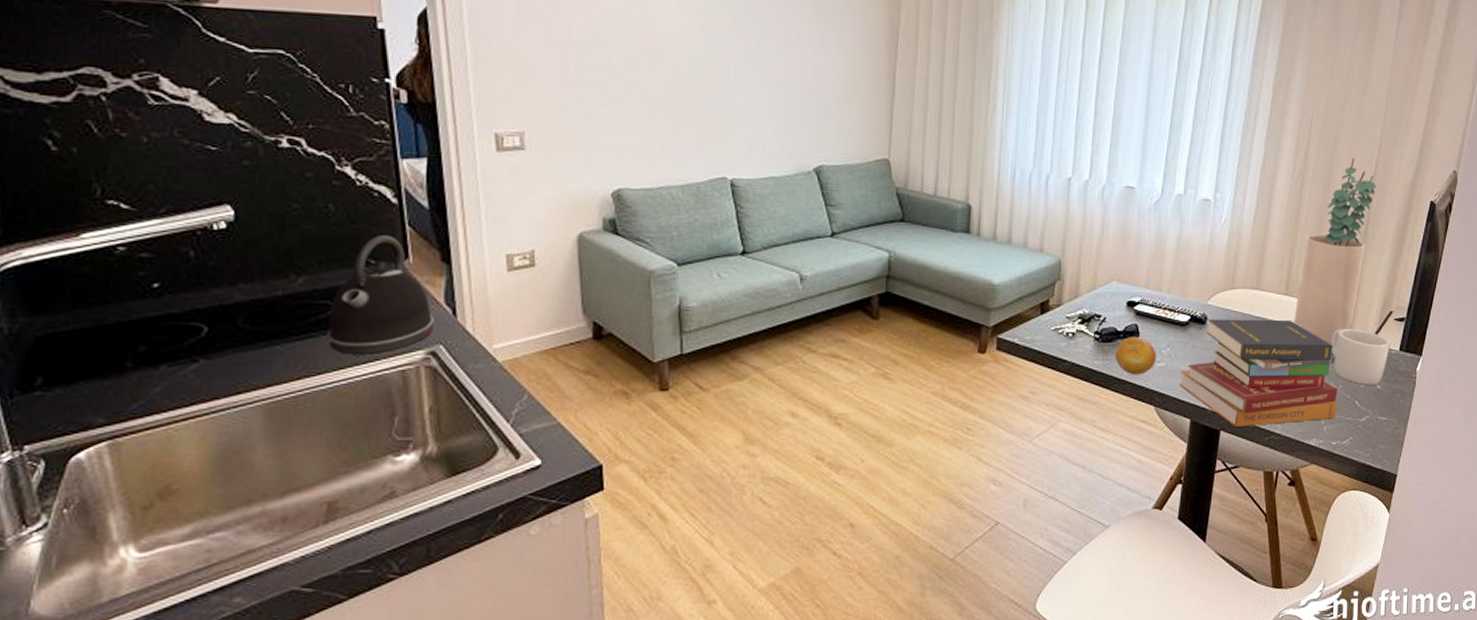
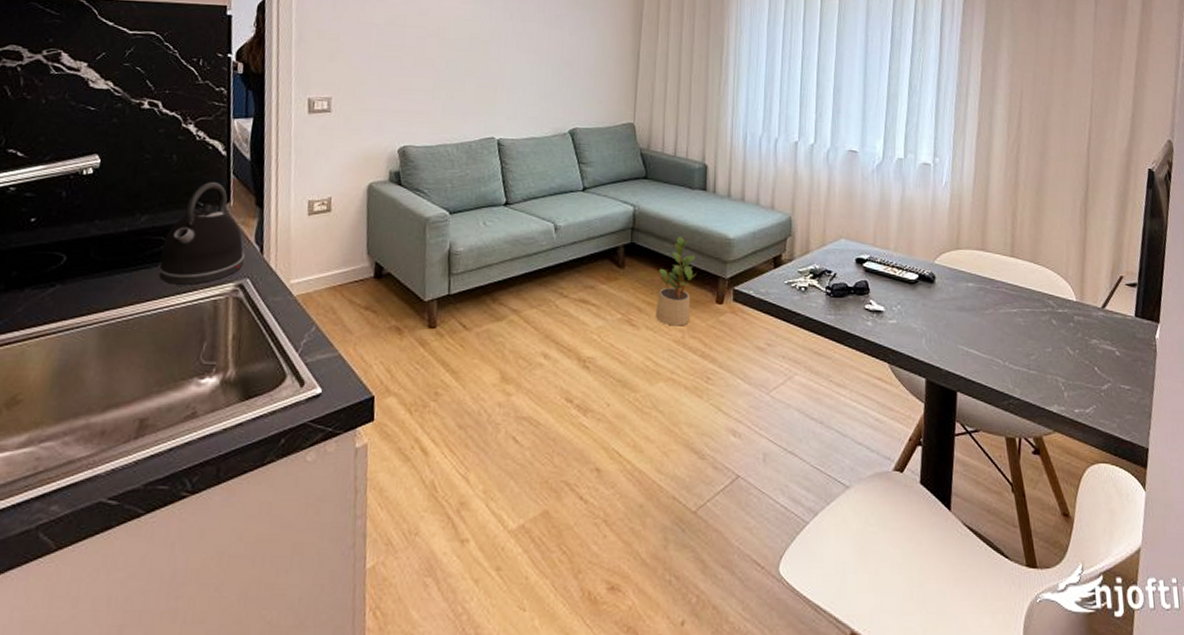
potted plant: none [913,283,958,378] -> present [655,236,697,326]
fruit: present [1115,337,1156,375] -> none [847,293,888,332]
books: present [1179,319,1338,428] -> none [912,278,1076,390]
vase: present [1294,157,1376,356] -> none [1022,126,1092,320]
mug: present [1331,329,1390,385] -> none [1062,293,1125,351]

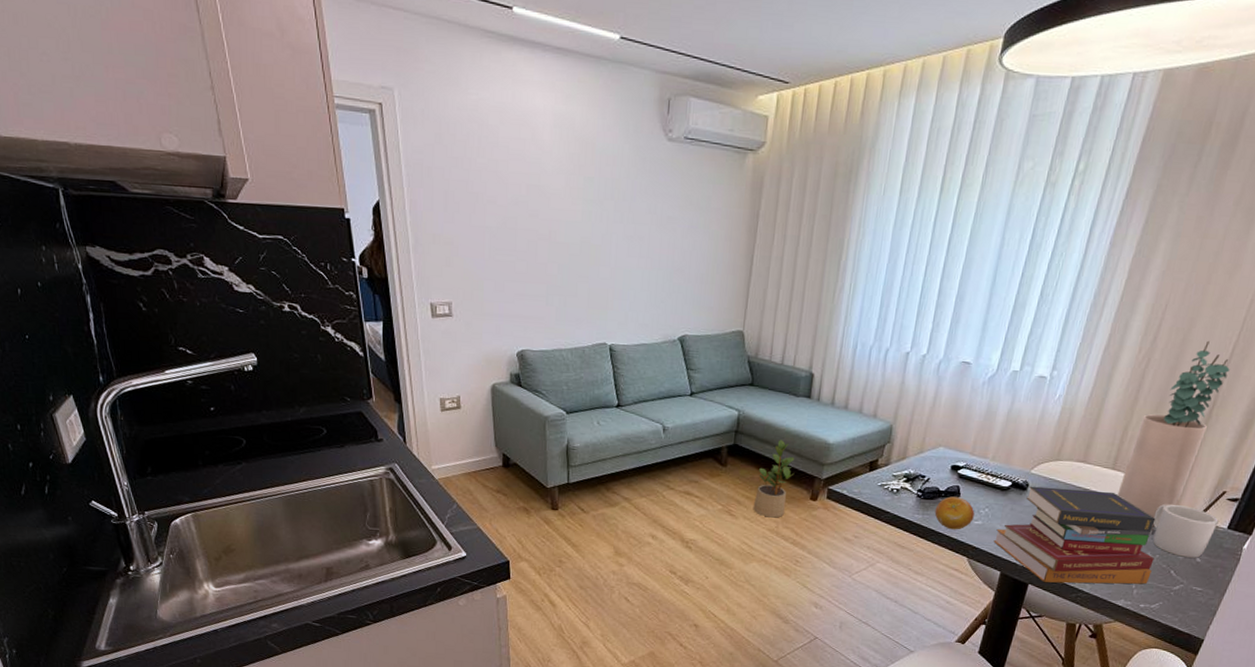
kettle: present [157,181,245,285] -> none [320,379,391,467]
fruit: none [847,293,888,332] -> present [934,496,975,530]
books: none [912,278,1076,390] -> present [993,486,1156,585]
vase: none [1022,126,1092,320] -> present [1117,340,1230,529]
mug: none [1062,293,1125,351] -> present [1153,504,1219,558]

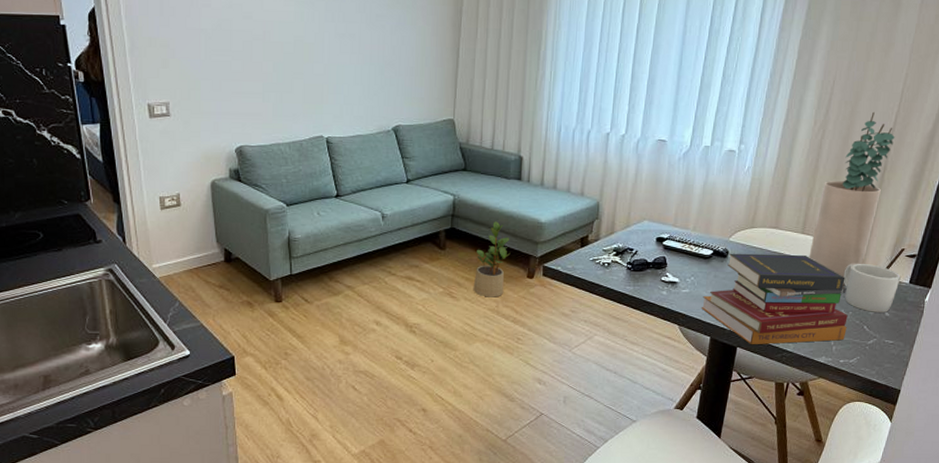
fruit: present [934,496,975,530] -> none [645,267,682,299]

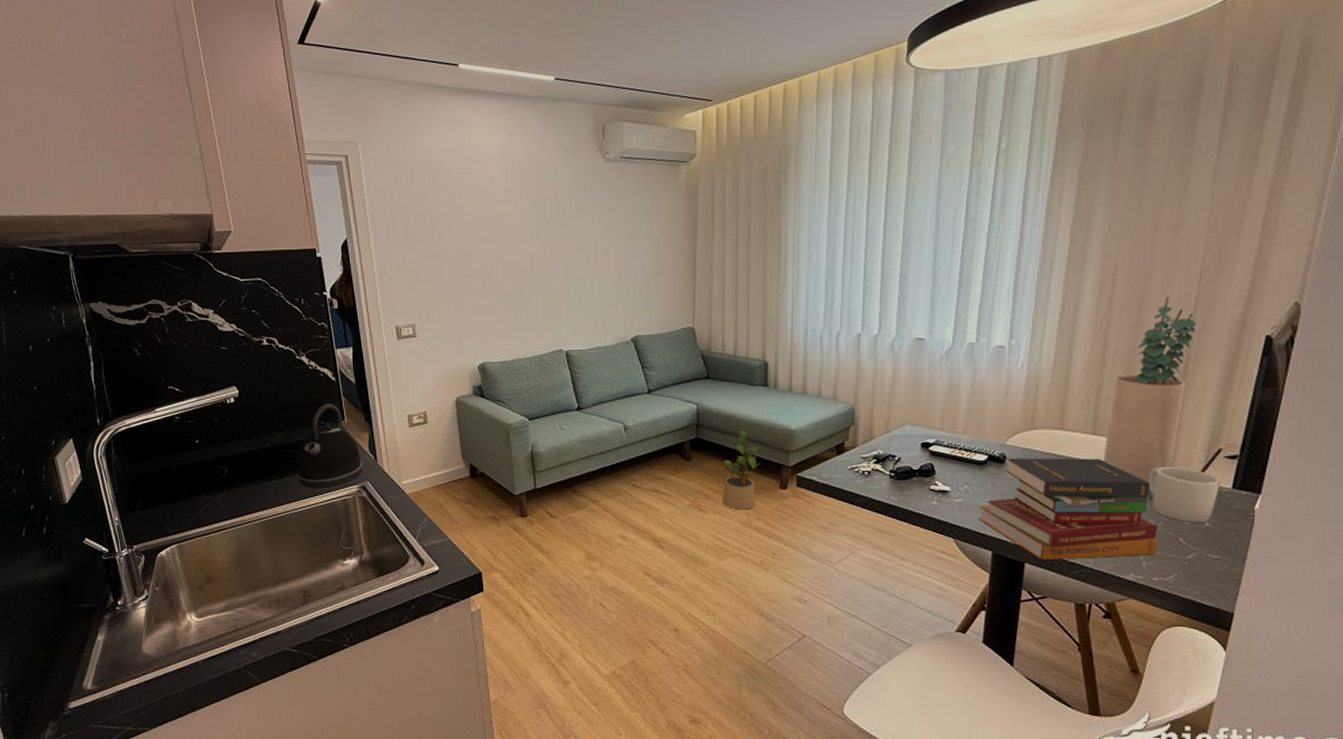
kettle: none [37,181,110,270] -> present [297,403,363,488]

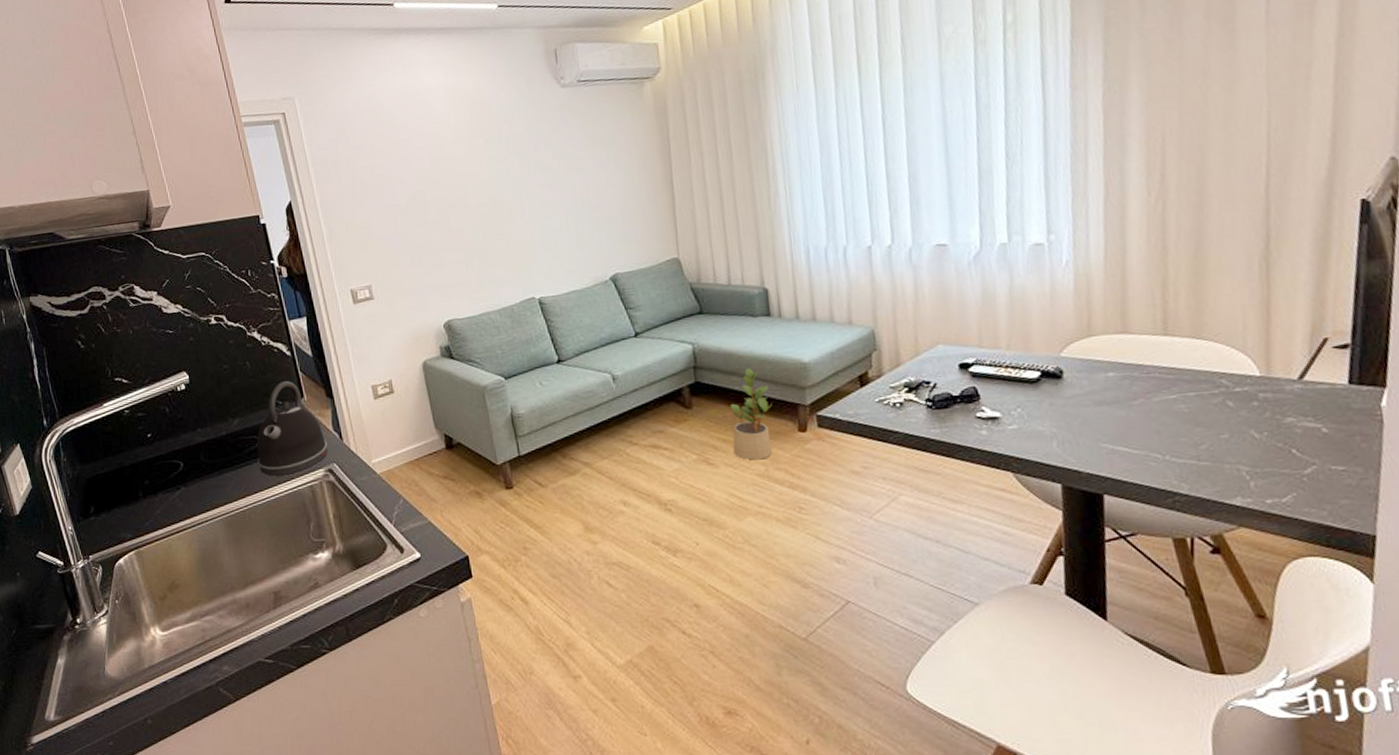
books: present [978,458,1158,561] -> none [1039,362,1266,490]
vase: present [1103,296,1197,494] -> none [1180,166,1273,400]
mug: present [1148,467,1220,522] -> none [1240,364,1334,430]

